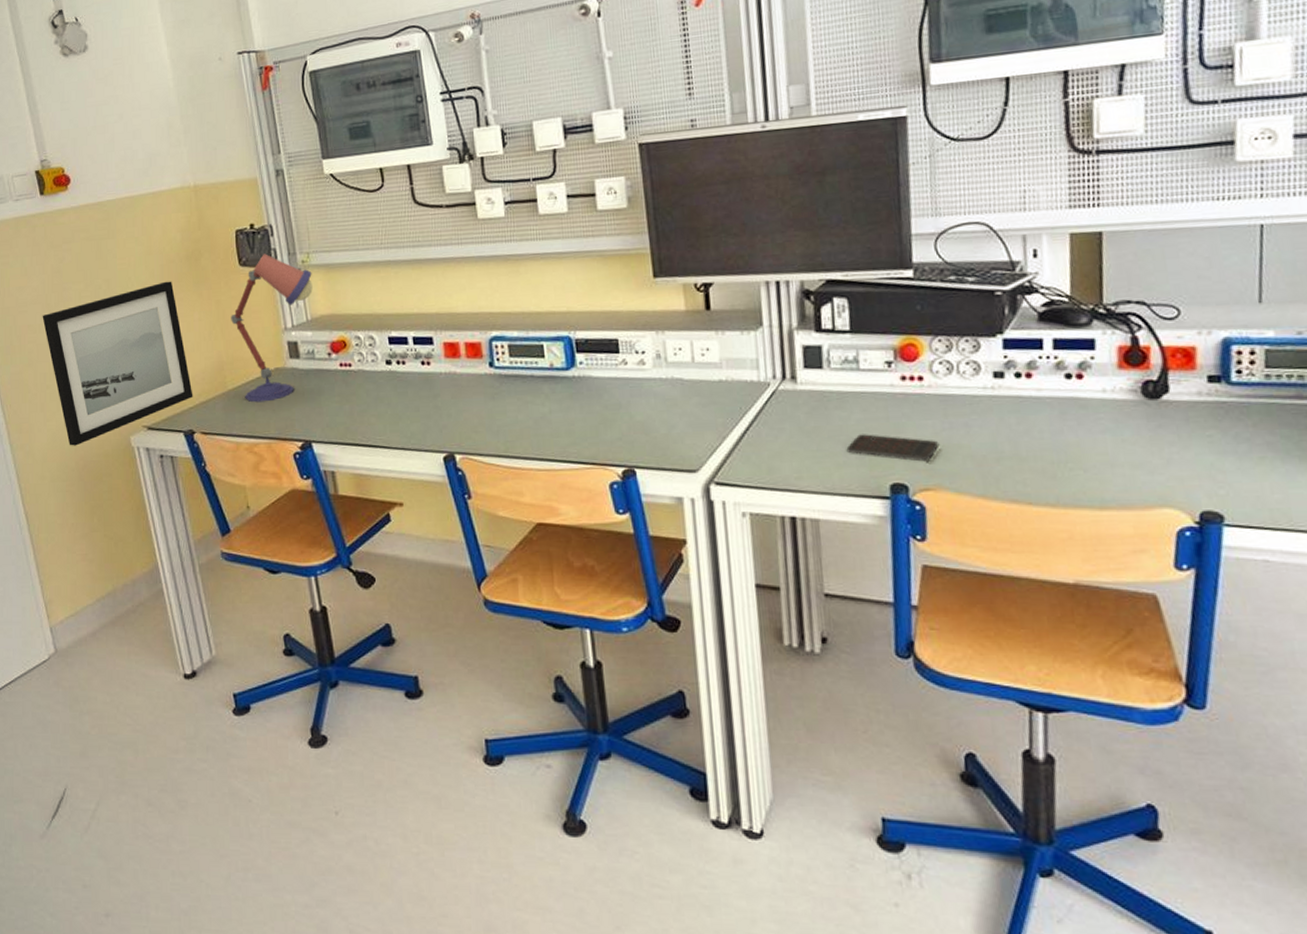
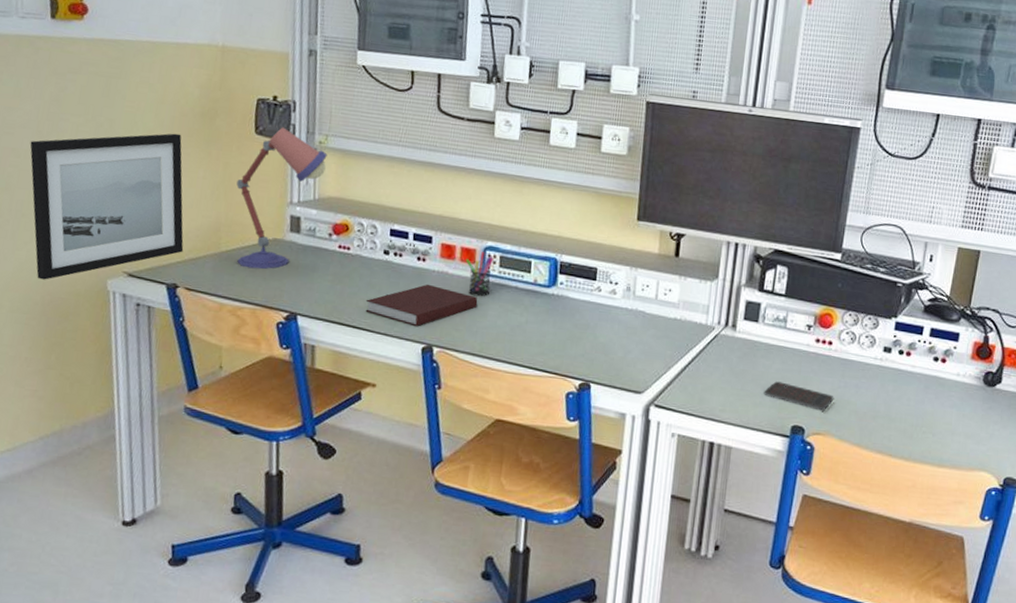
notebook: none [376,388,494,436] -> present [365,284,478,327]
pen holder: none [471,344,504,393] -> present [465,252,495,297]

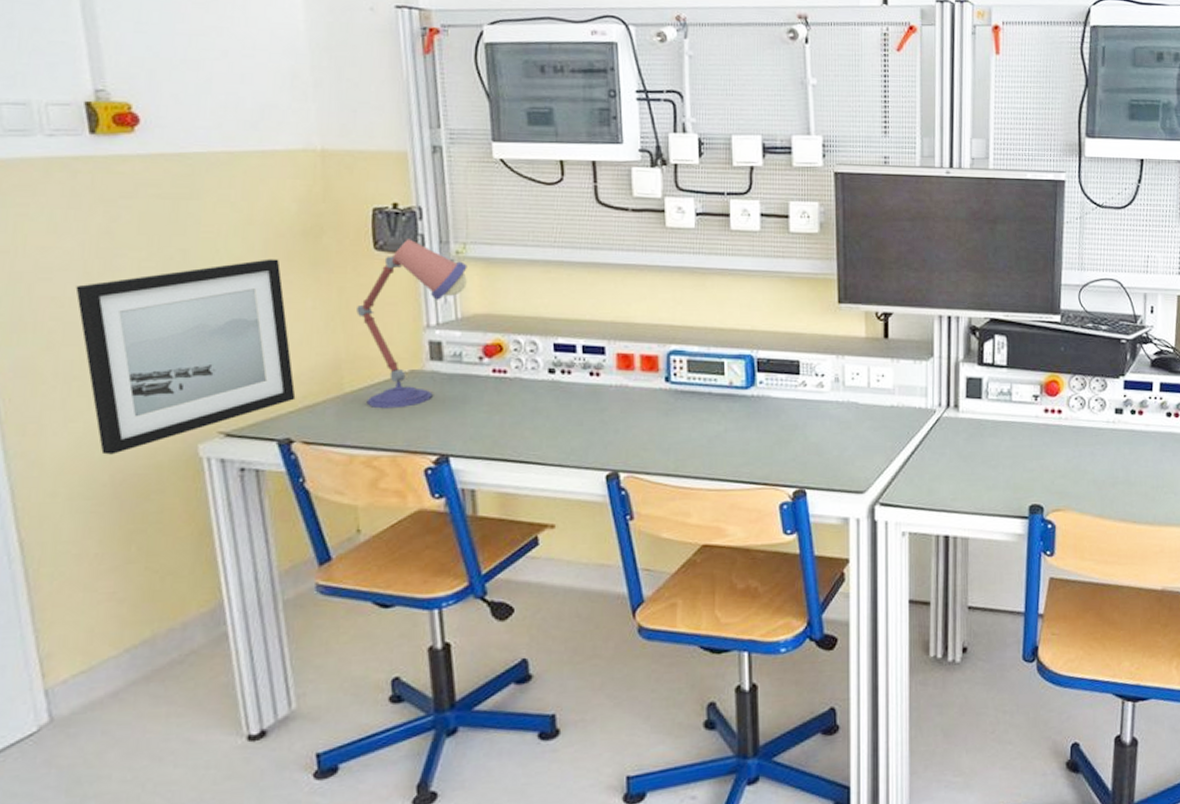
notebook: present [365,284,478,327] -> none [532,401,667,452]
pen holder: present [465,252,495,297] -> none [647,358,681,409]
calculator: present [763,381,833,411] -> none [996,460,1069,485]

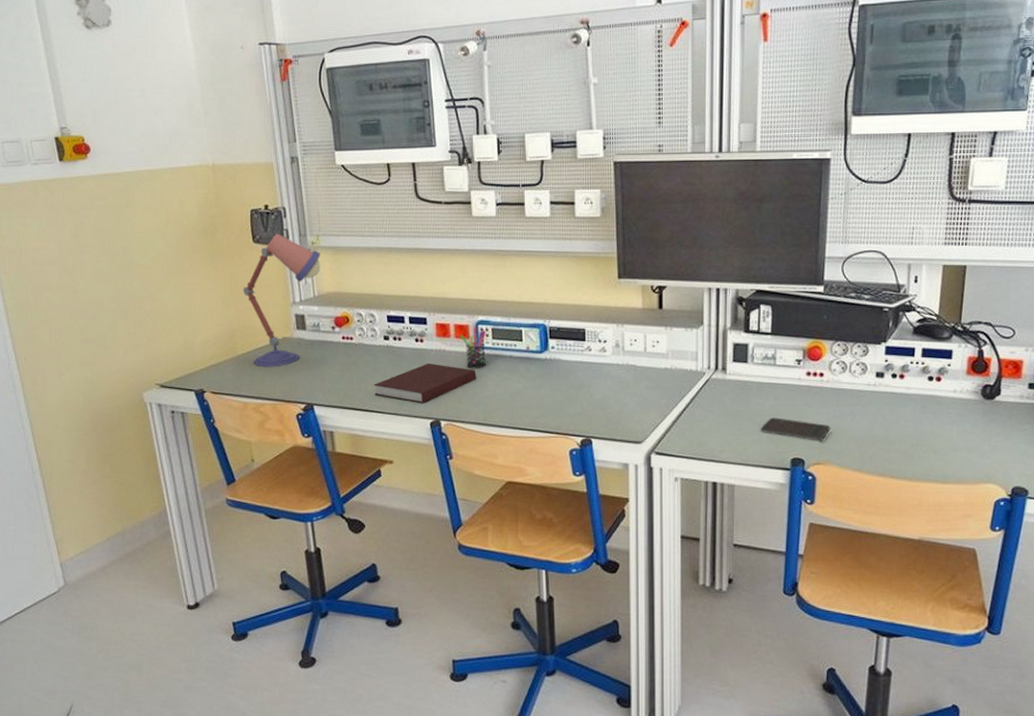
wall art: present [75,259,296,455] -> none [59,252,205,399]
notebook: none [532,401,667,452] -> present [373,363,477,404]
pen holder: none [647,358,681,409] -> present [460,327,487,369]
calculator: none [996,460,1069,485] -> present [760,417,830,441]

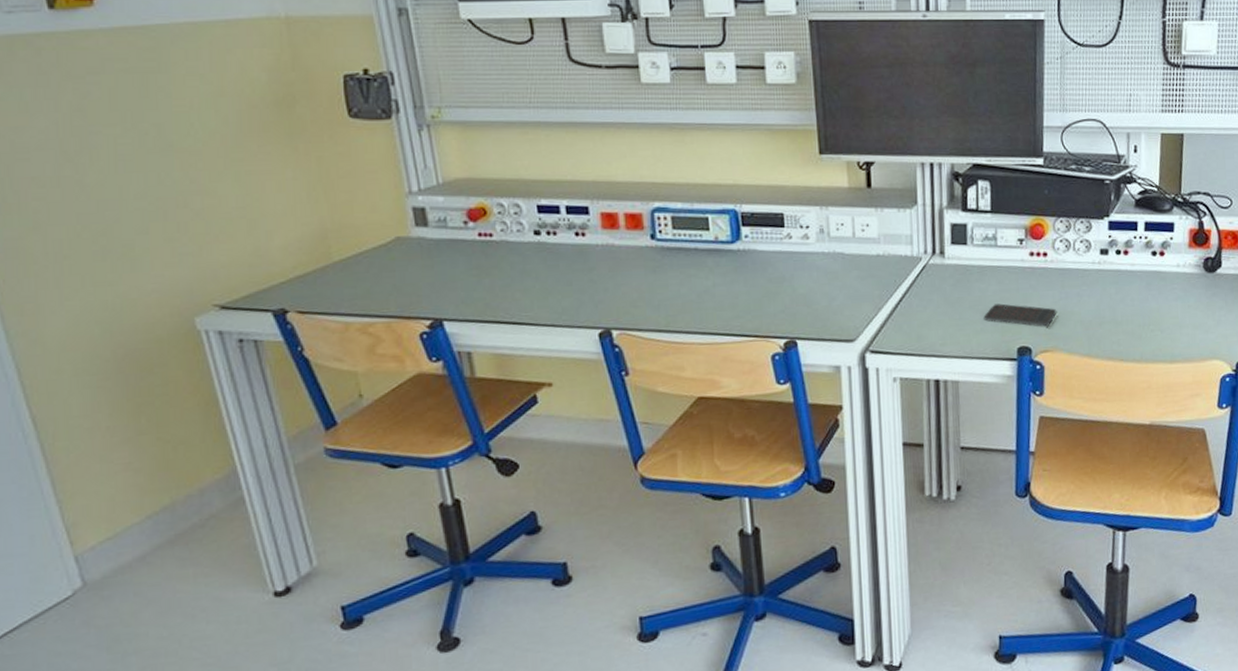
desk lamp: present [243,233,321,367] -> none [337,105,445,277]
notebook: present [373,363,477,404] -> none [522,261,655,311]
pen holder: present [460,327,487,369] -> none [632,215,666,266]

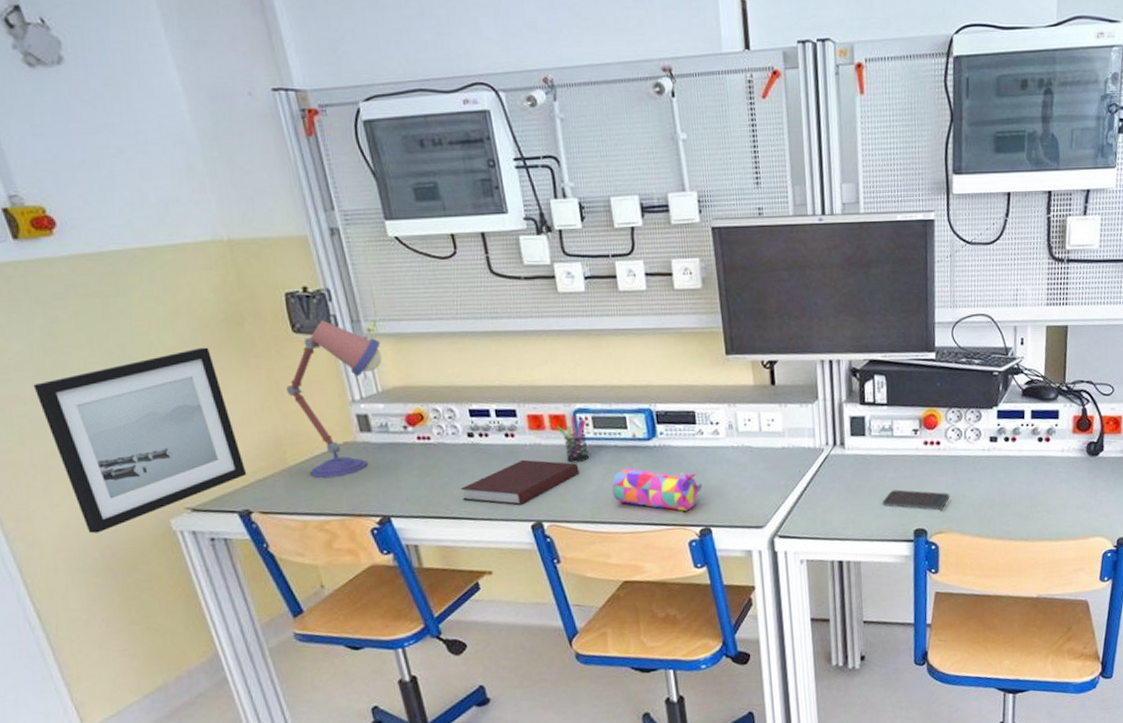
wall art: none [54,130,286,331] -> present [33,347,247,534]
desk lamp: none [337,105,445,277] -> present [286,320,382,479]
notebook: none [522,261,655,311] -> present [460,459,580,506]
pen holder: none [632,215,666,266] -> present [556,416,589,463]
pencil case: none [689,273,788,321] -> present [611,468,702,511]

